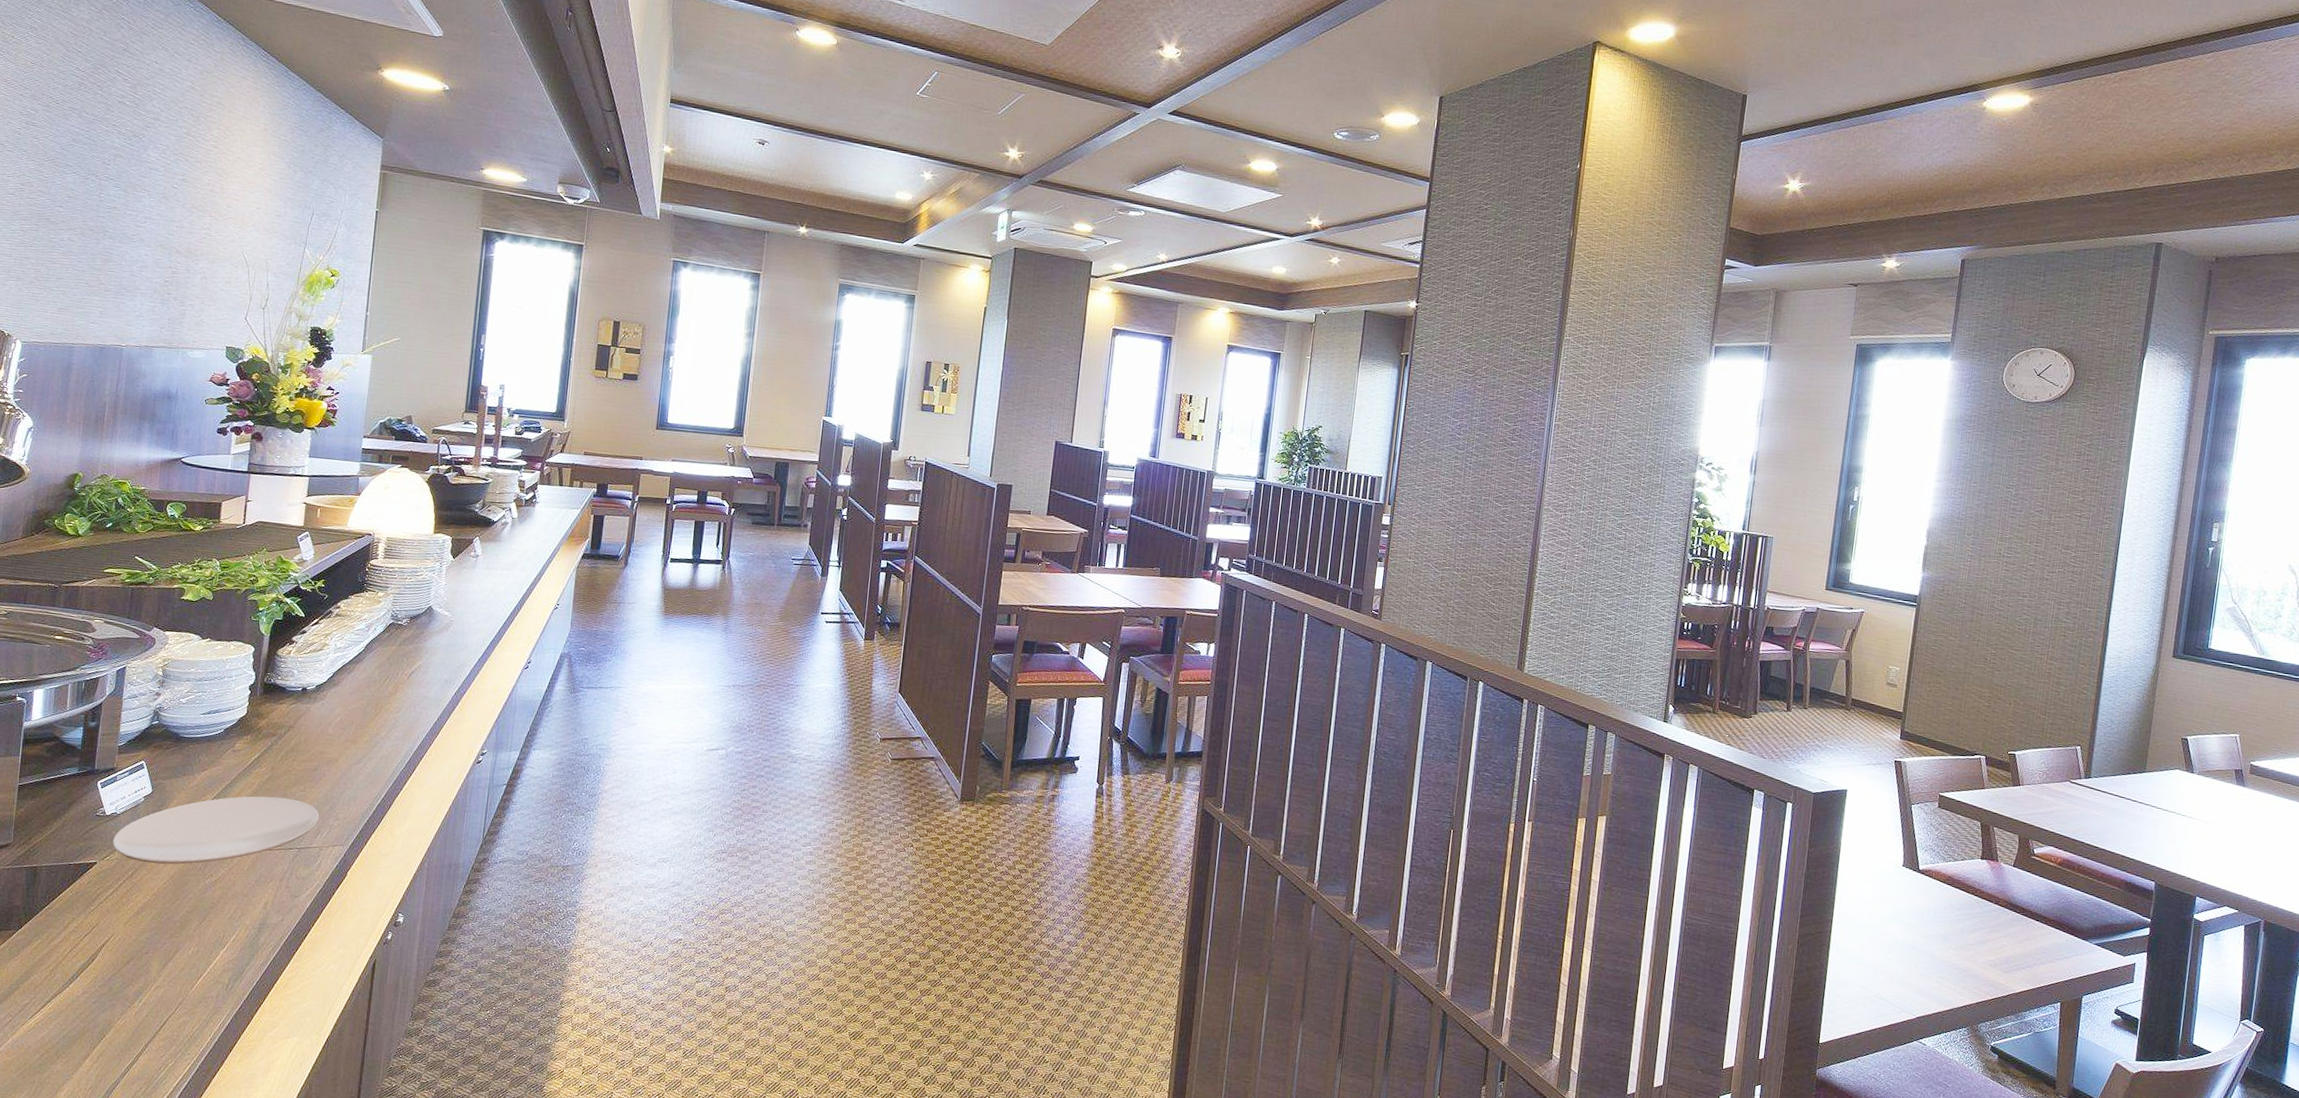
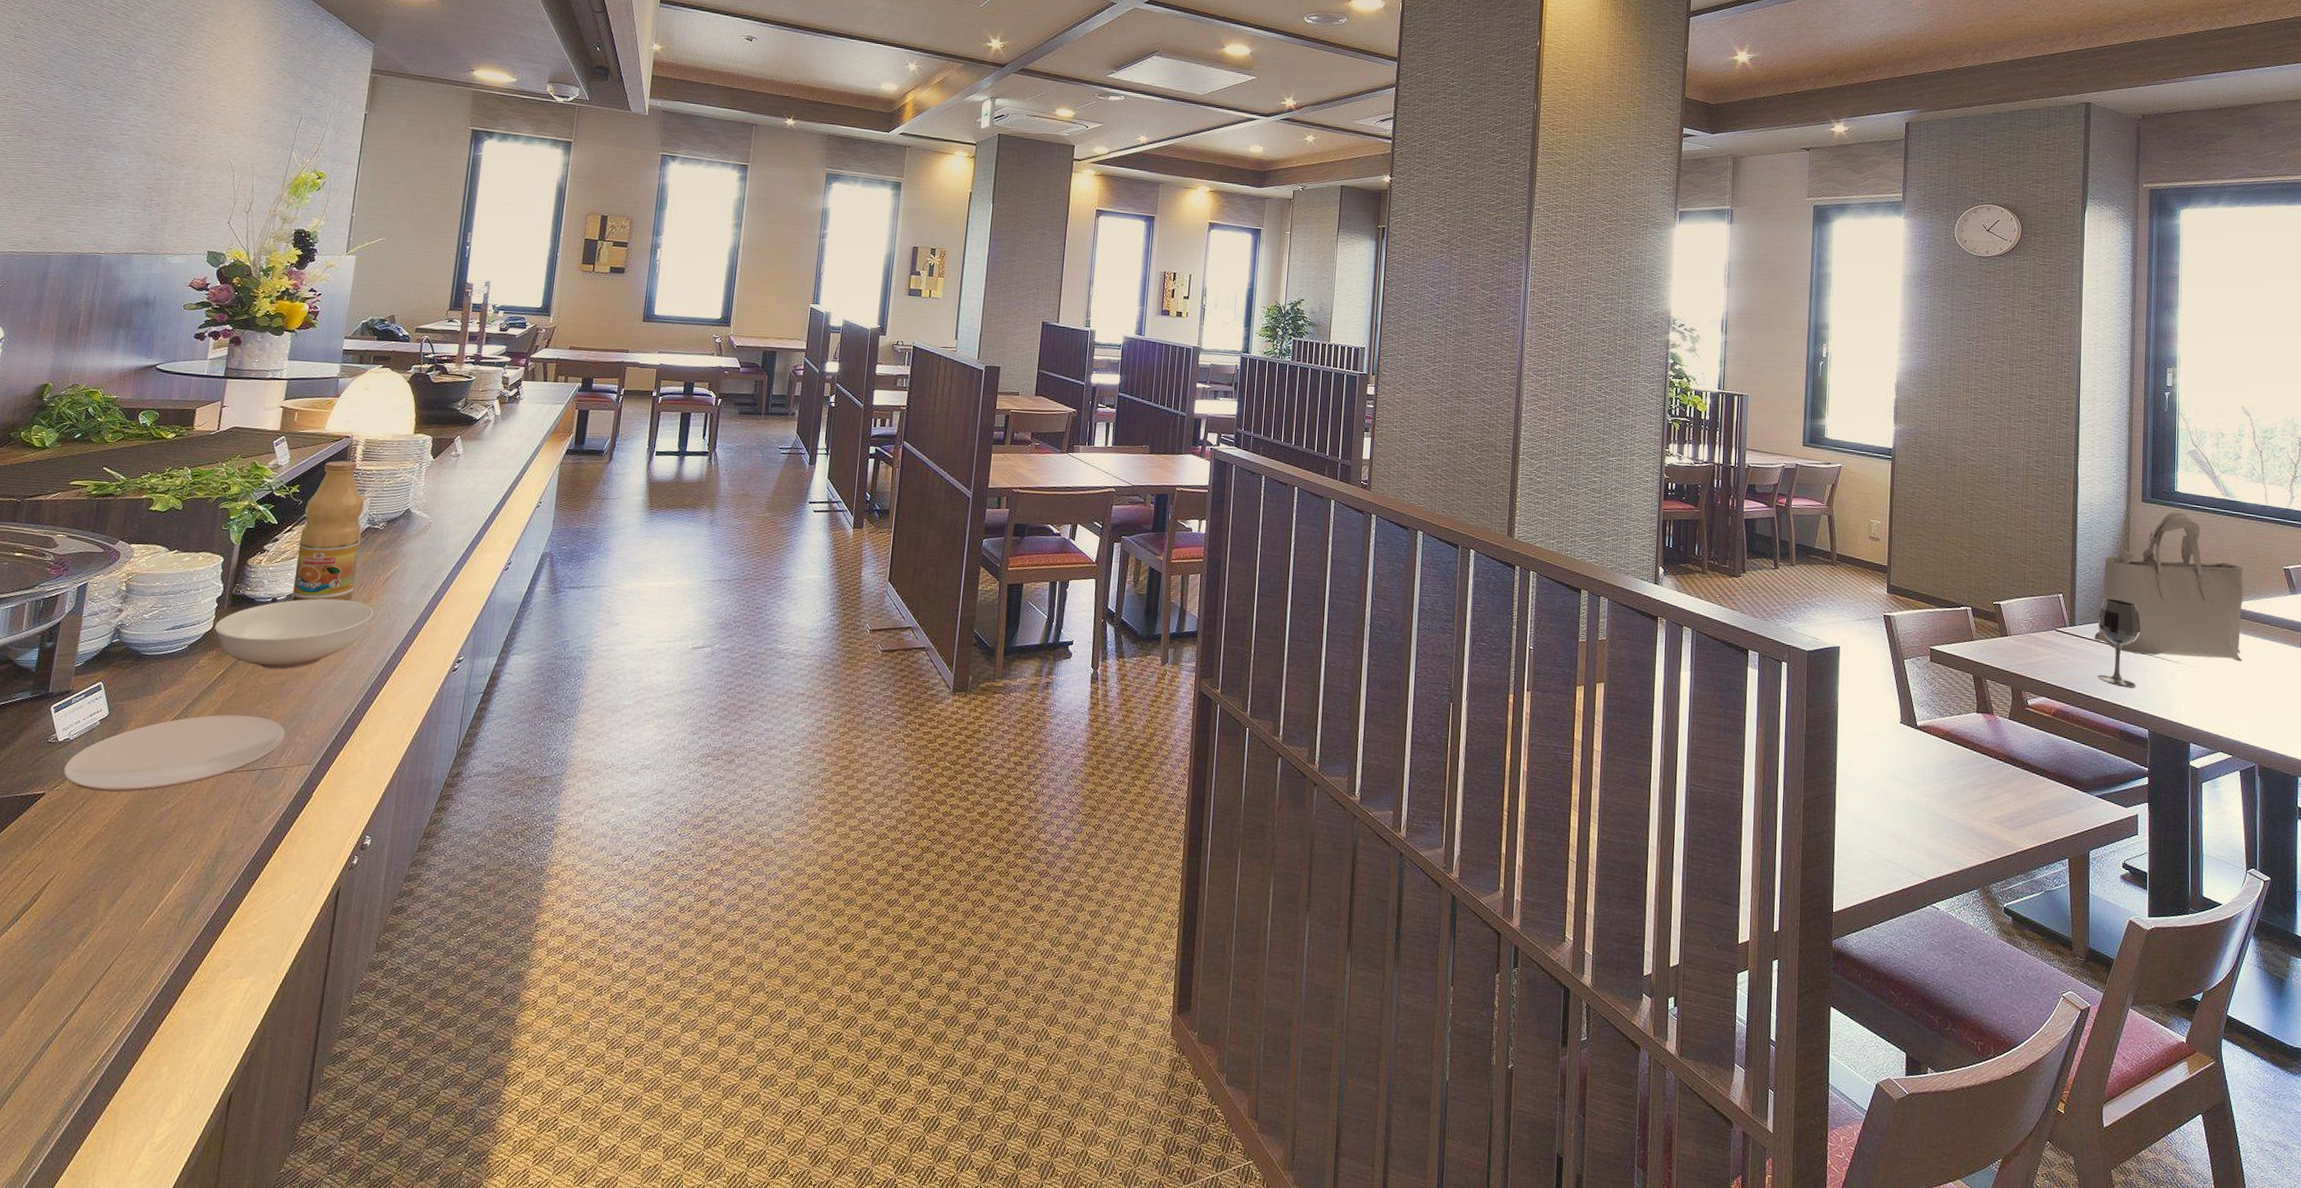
bowl: none [249,689,400,756] -> present [215,598,374,670]
fruit juice: none [321,557,388,693] -> present [291,460,365,602]
wine glass: none [2108,752,2158,841] -> present [2097,598,2140,688]
handbag: none [2109,668,2272,820] -> present [2094,511,2244,662]

